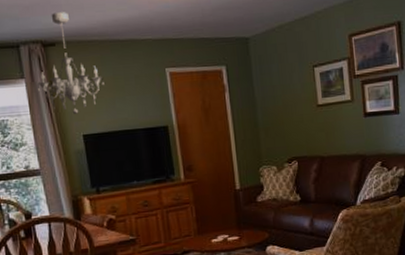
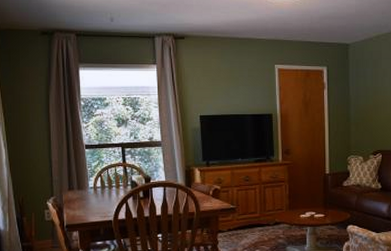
chandelier: present [37,12,104,114] -> none [167,11,222,97]

